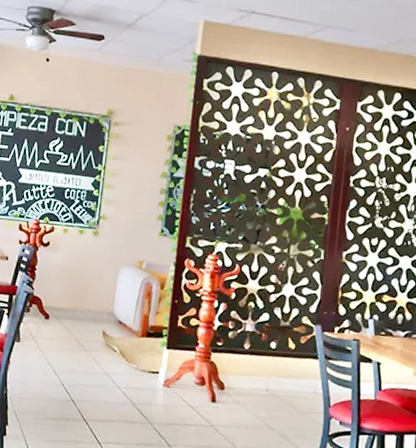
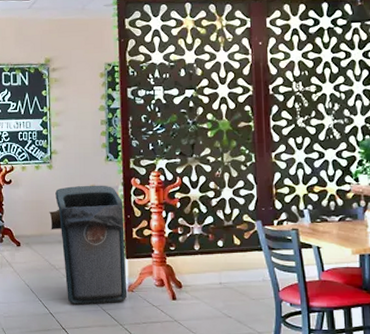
trash can: none [86,258,172,398] -> present [49,185,128,306]

